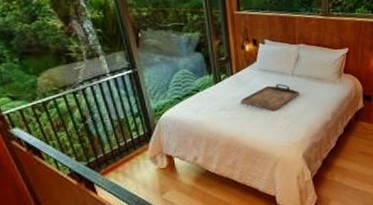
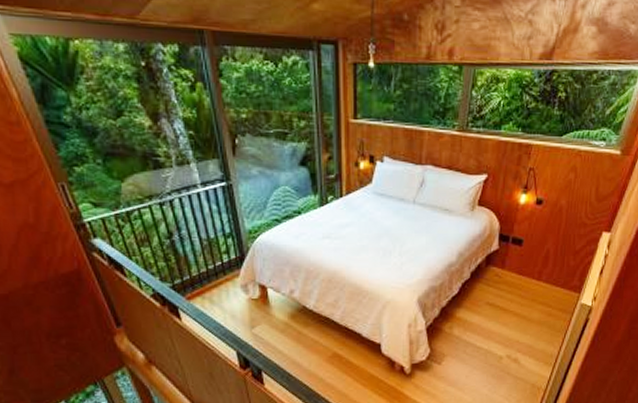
serving tray: present [240,83,300,111] -> none [349,212,422,245]

